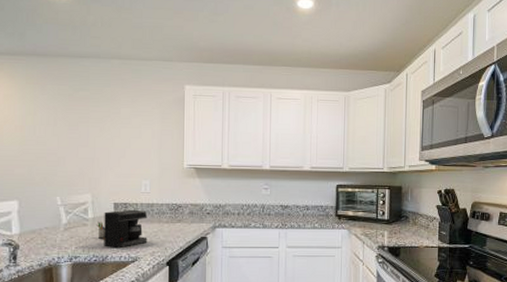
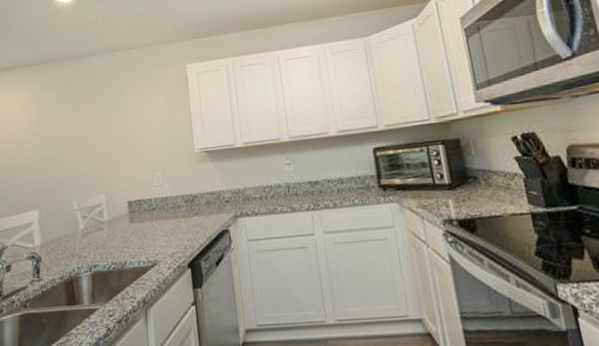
coffee maker: present [96,209,148,249] -> none [112,205,165,253]

